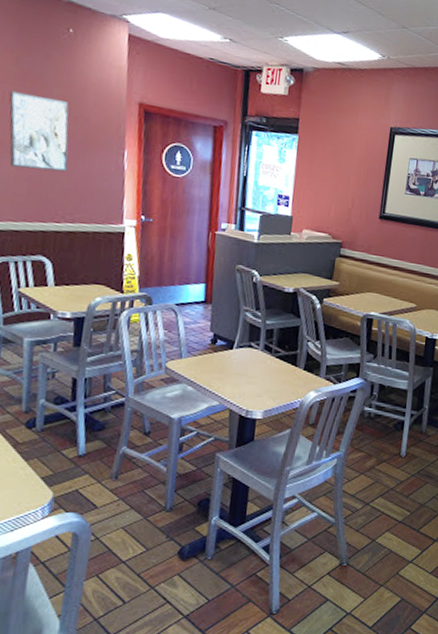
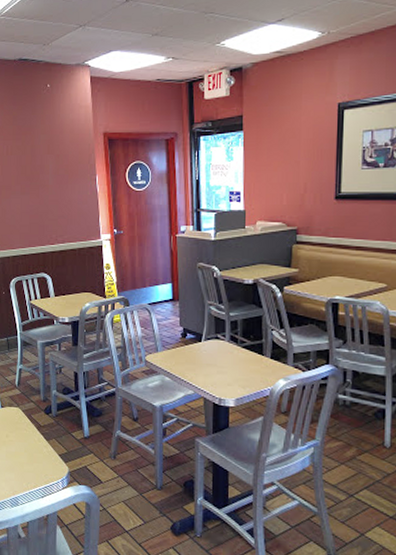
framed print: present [9,90,69,172] -> none [11,144,56,205]

